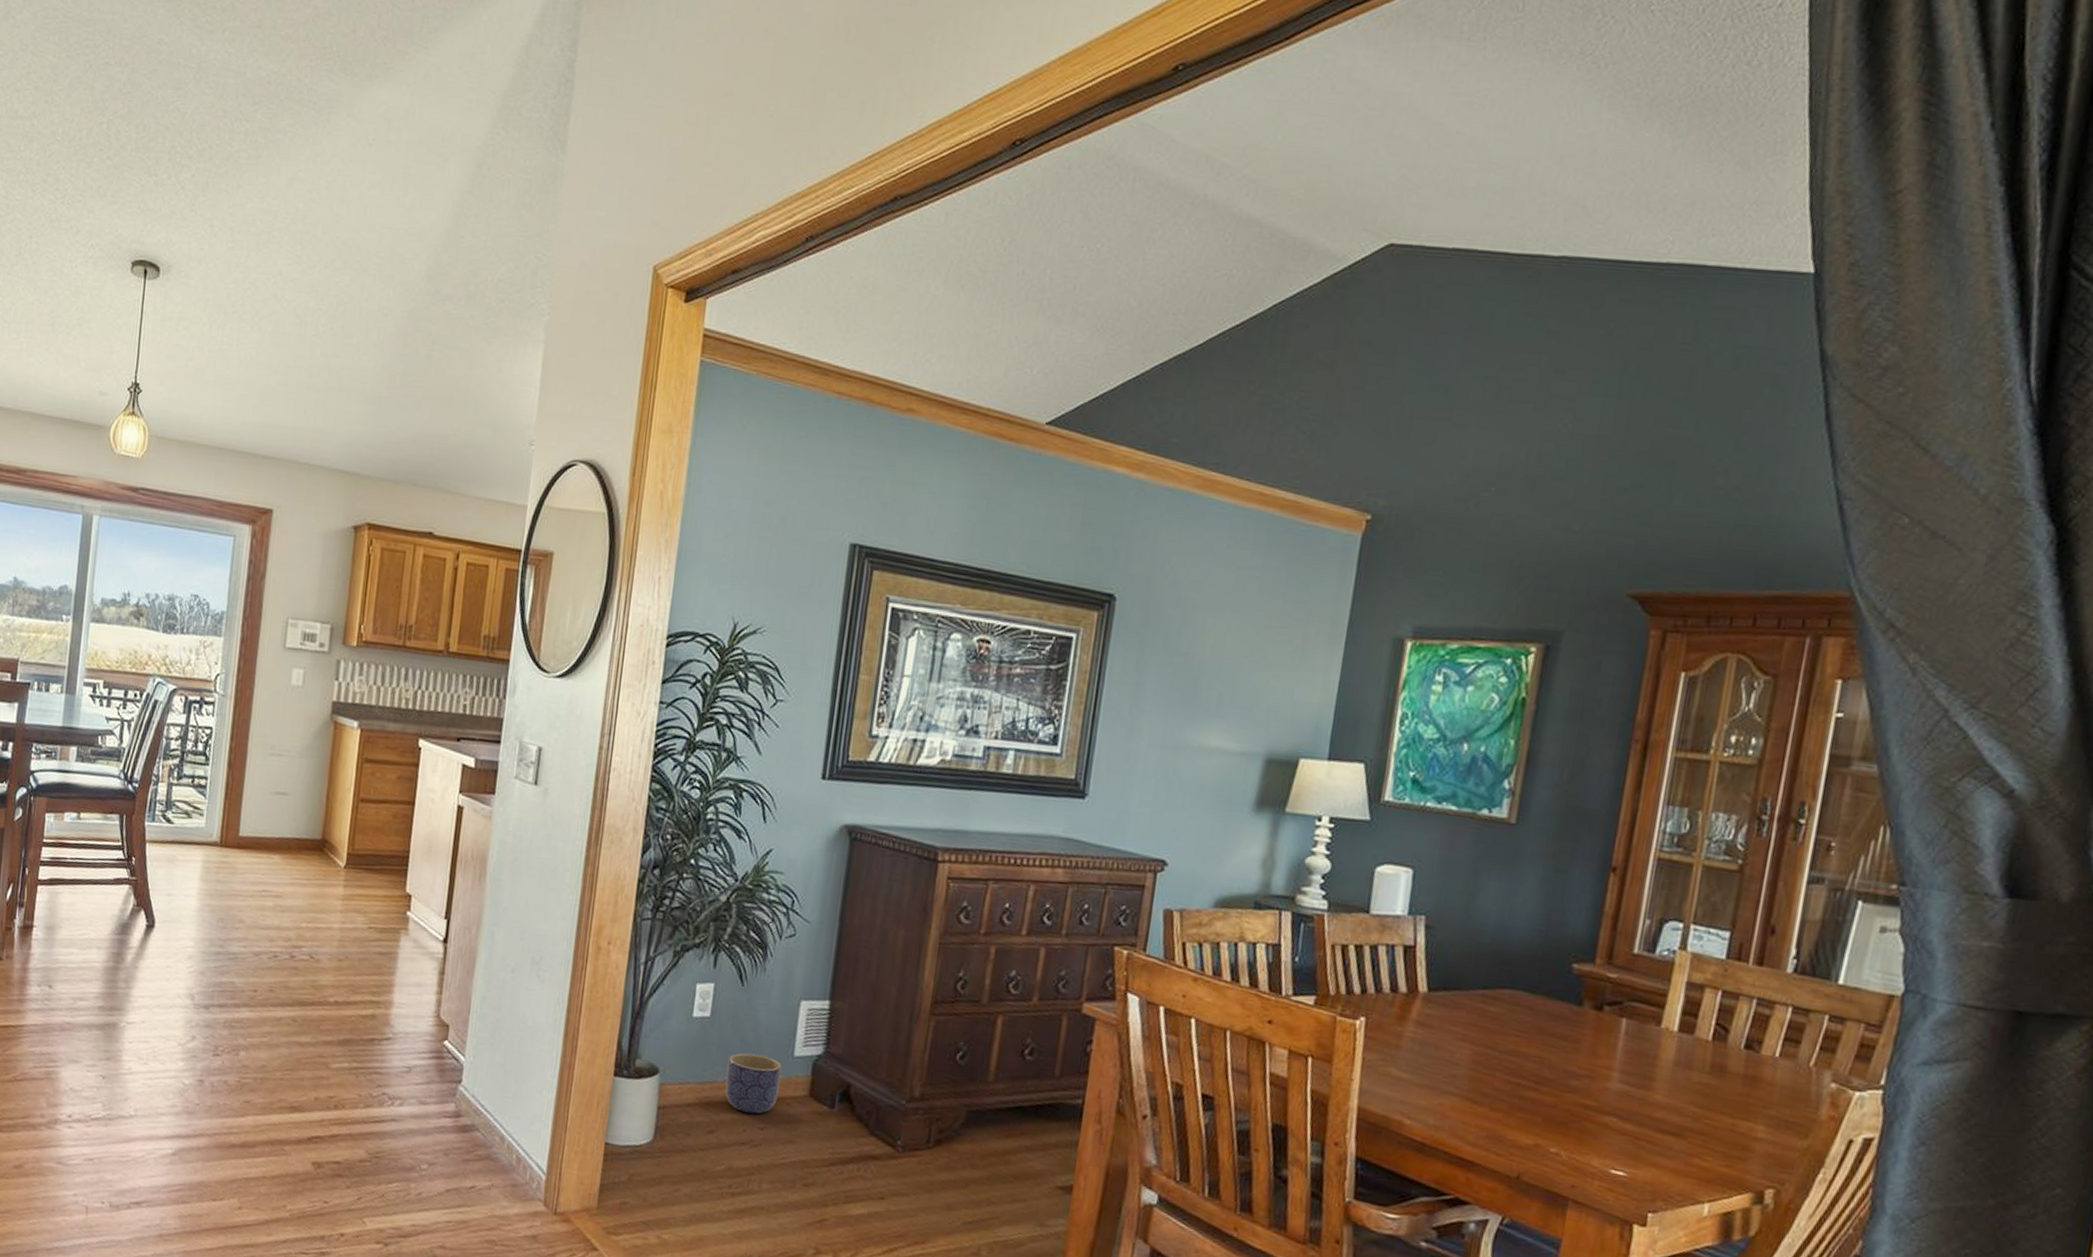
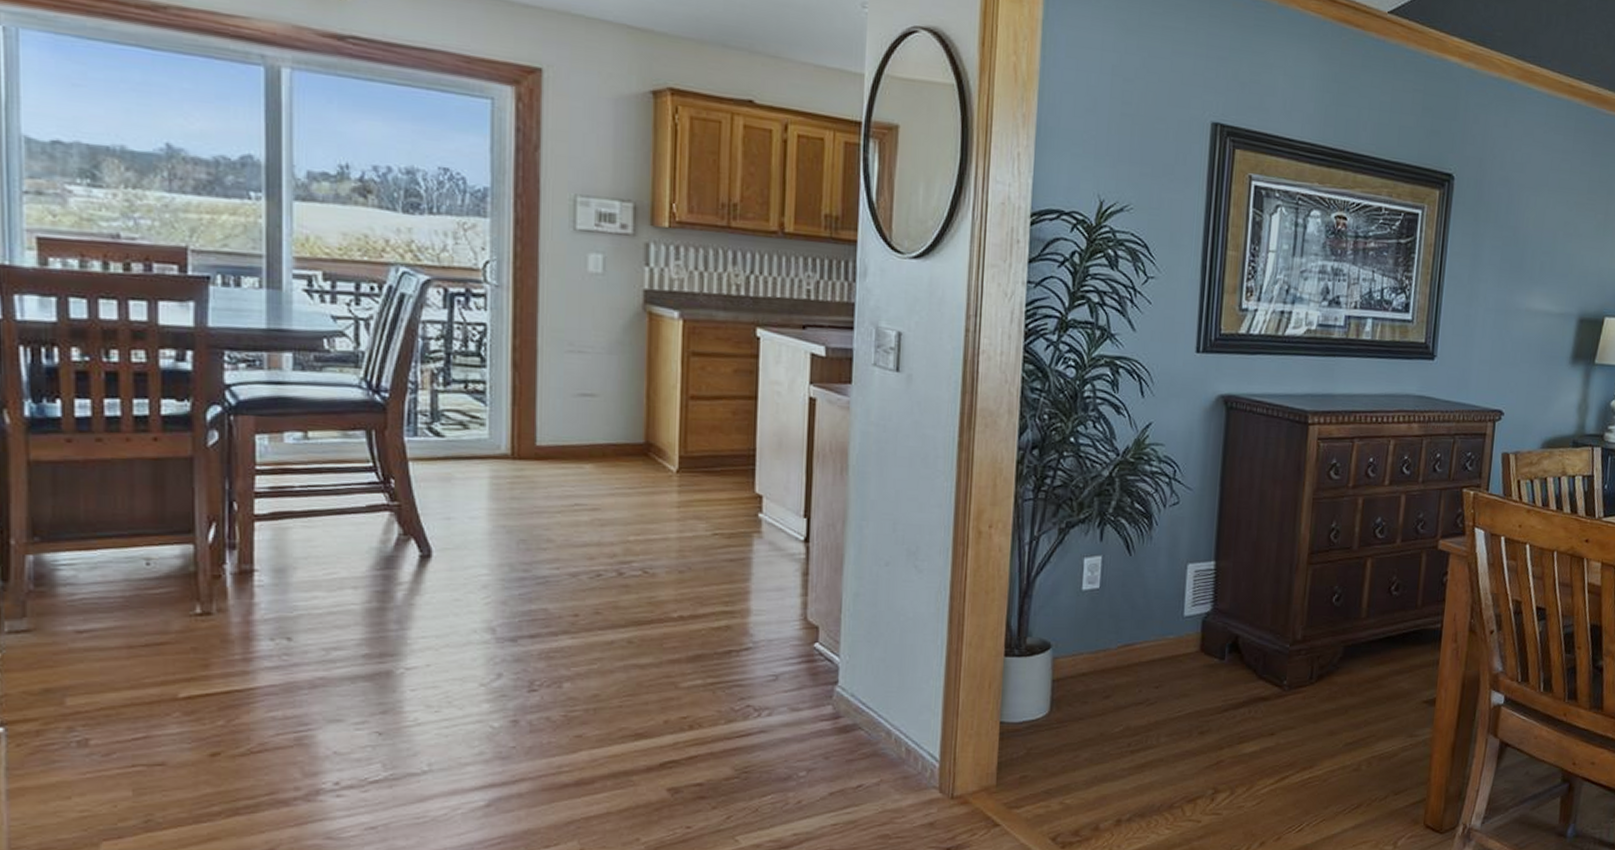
planter: present [725,1053,782,1114] -> none [1118,618,1173,675]

